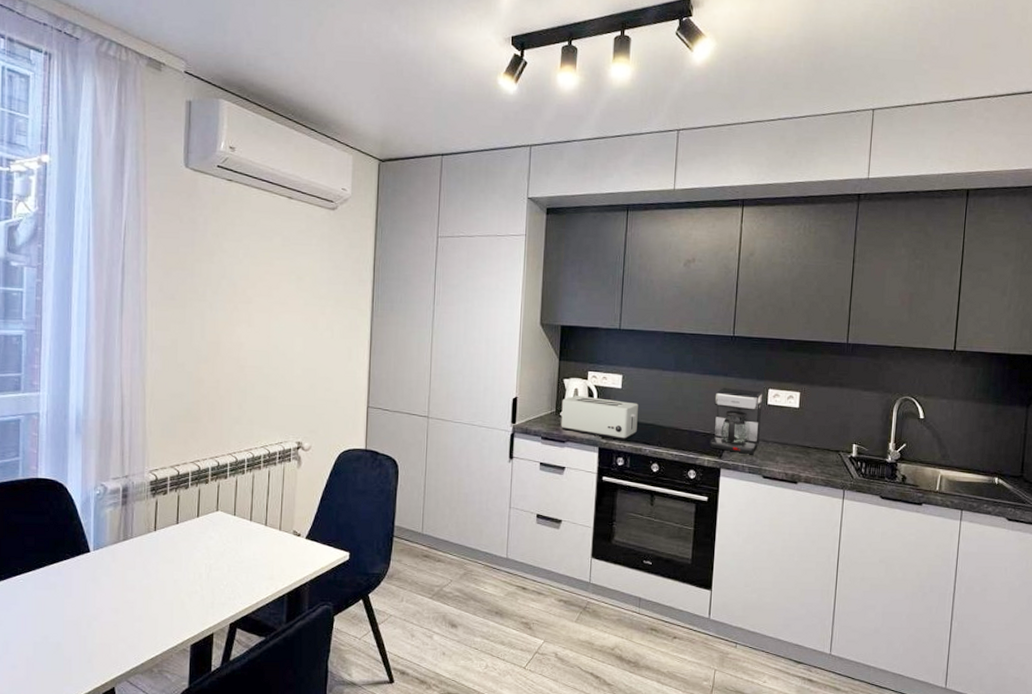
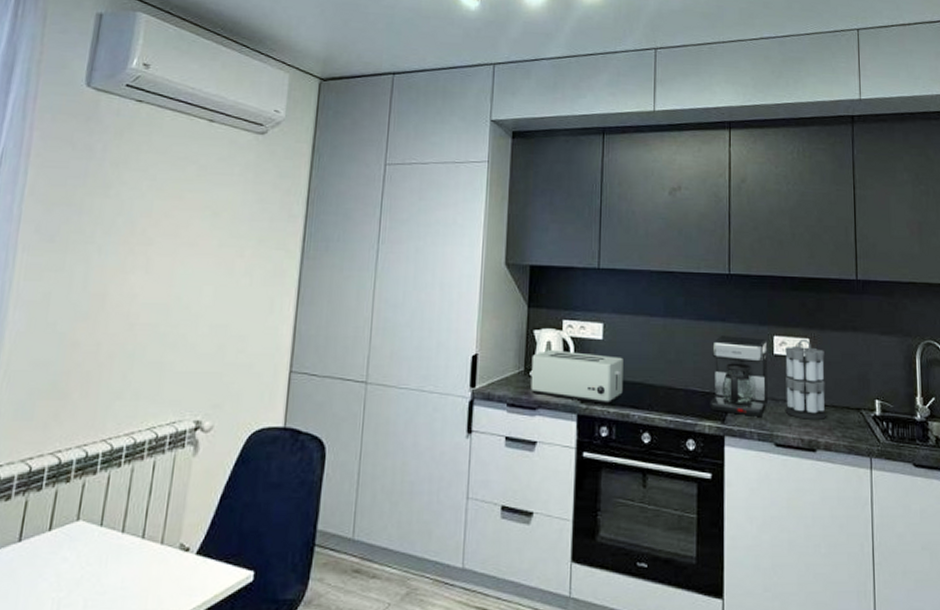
spice rack: none [773,392,812,458] -> present [785,339,826,419]

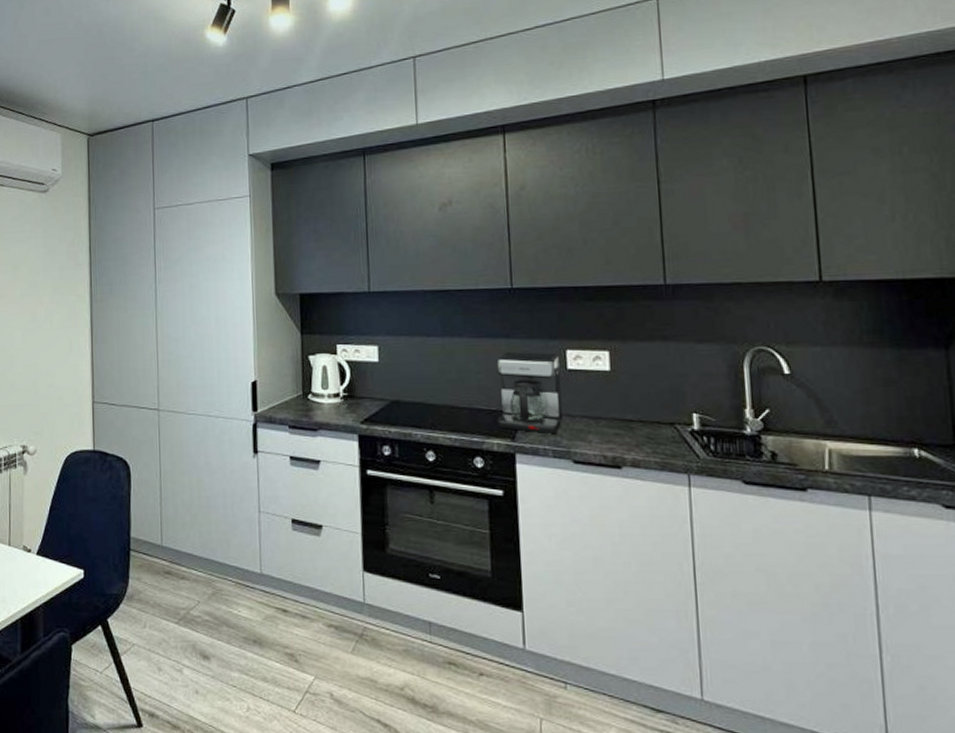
toaster: present [530,350,623,405] -> none [309,374,403,425]
spice rack: present [785,339,826,419] -> none [580,351,632,436]

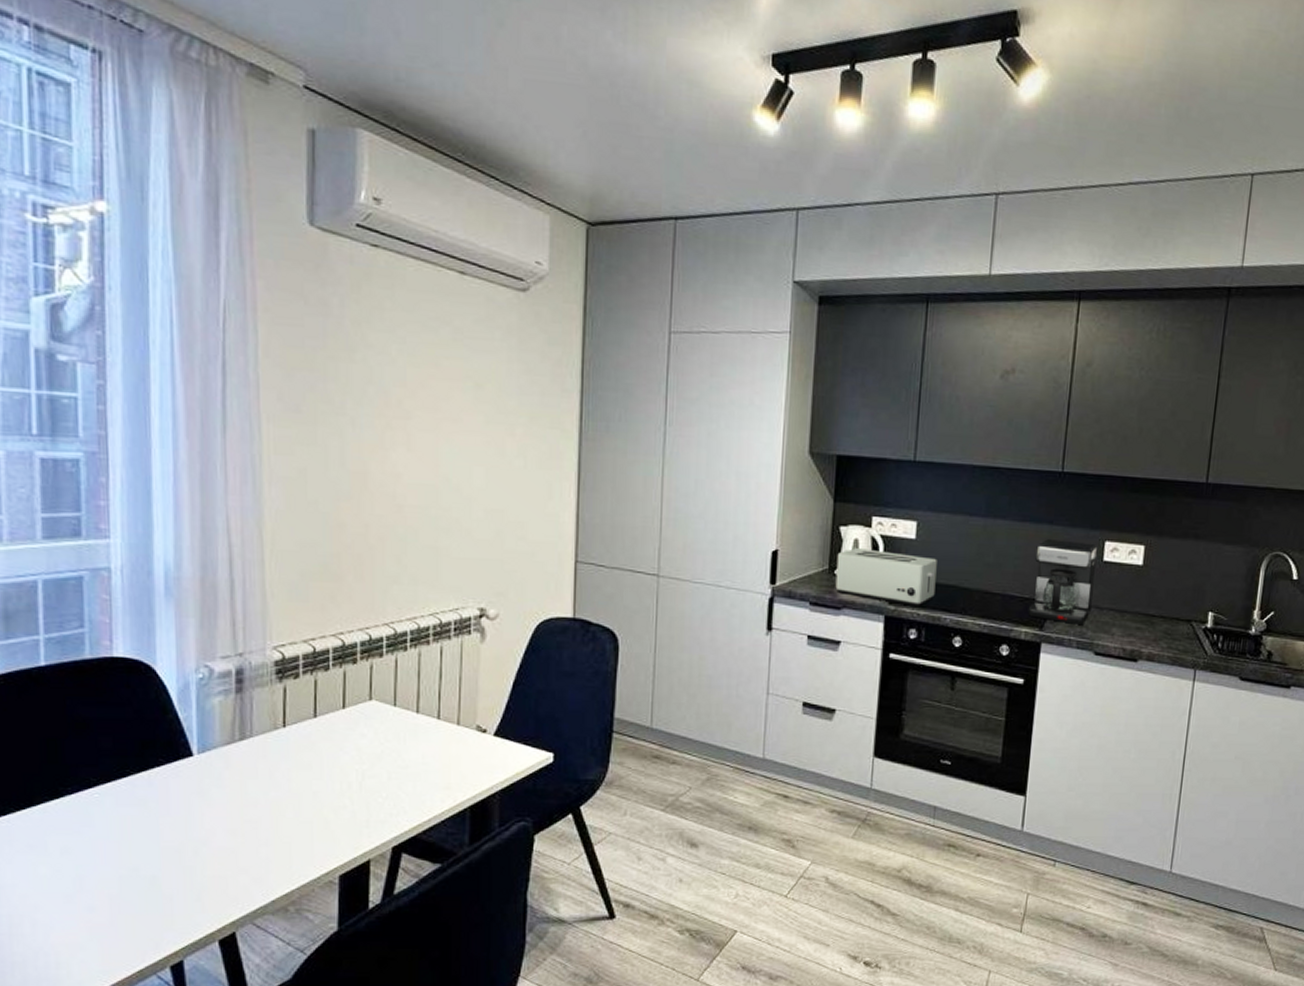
toaster: none [309,374,403,425] -> present [835,548,937,608]

